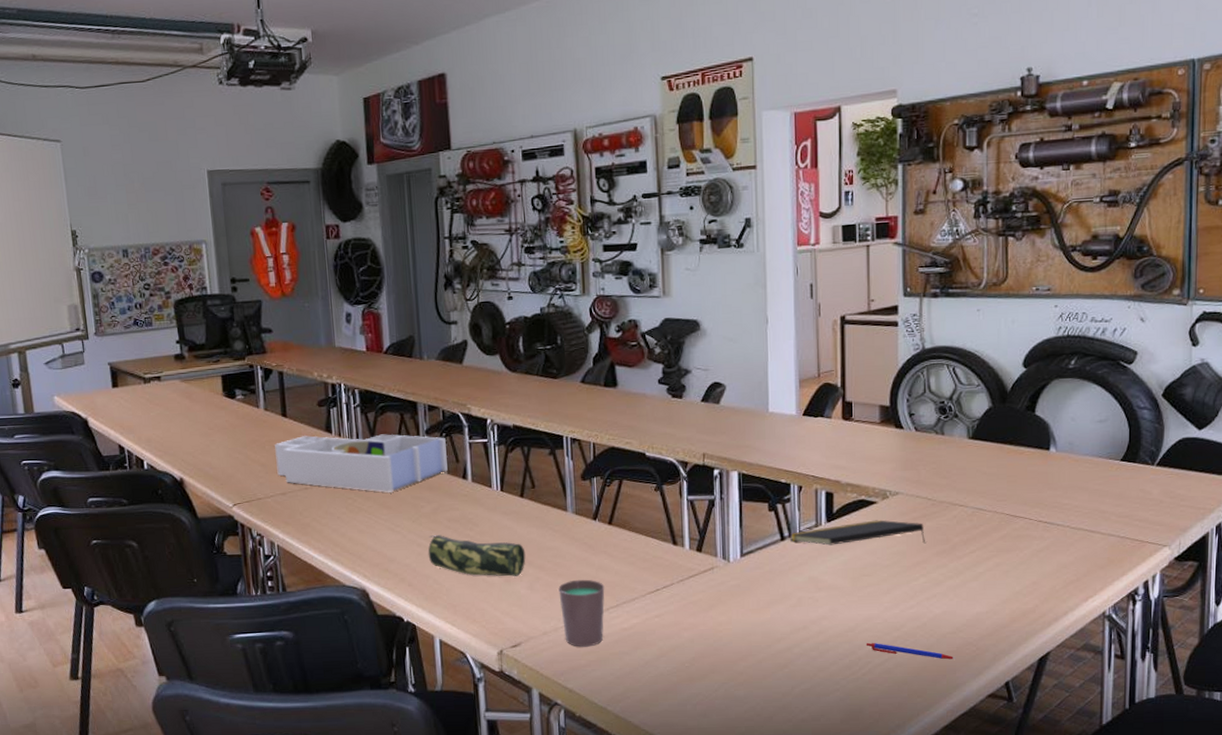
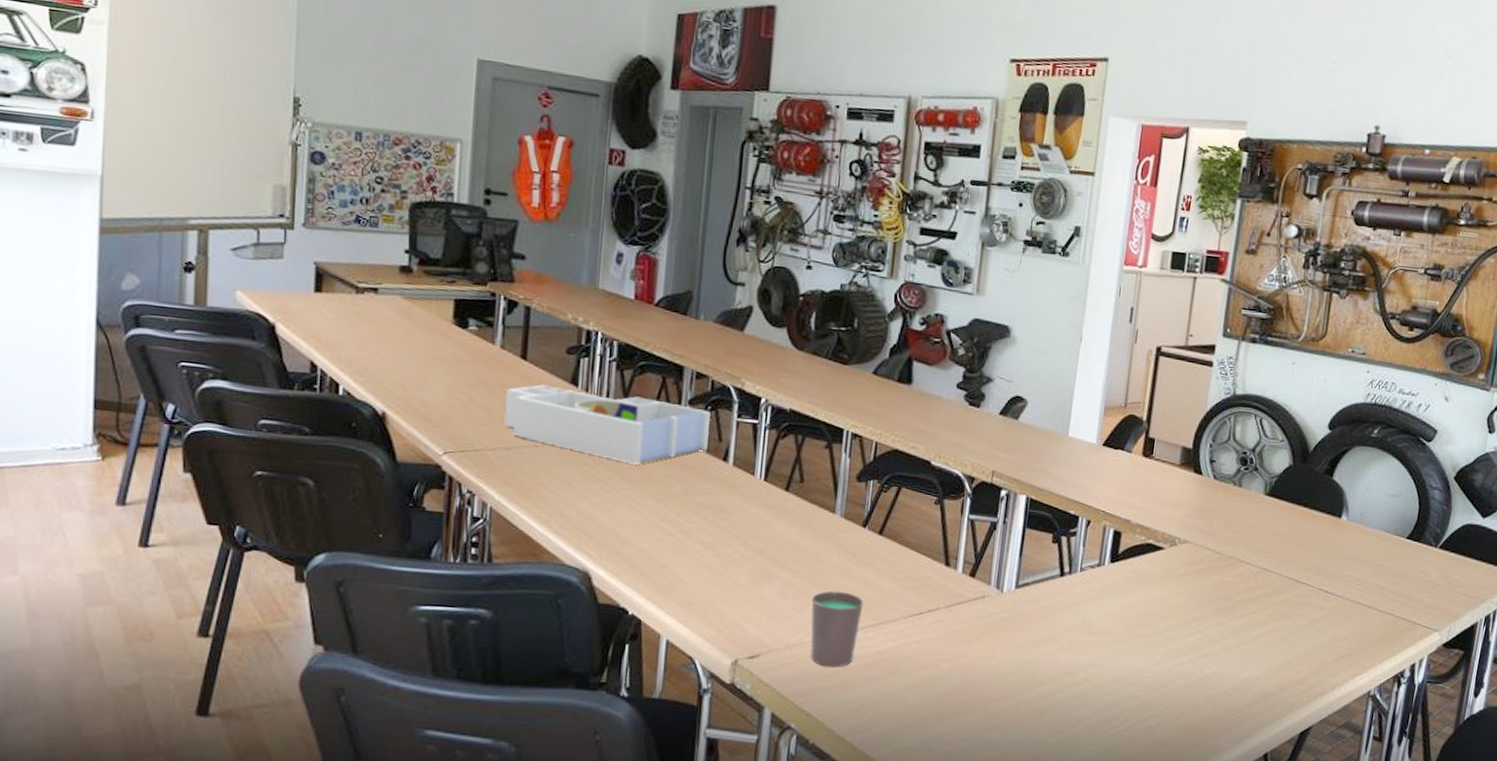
pencil case: present [428,535,526,577] -> none [668,520,781,579]
notepad: present [789,520,926,546] -> none [1069,566,1208,599]
pen: present [866,642,955,660] -> none [1130,696,1218,724]

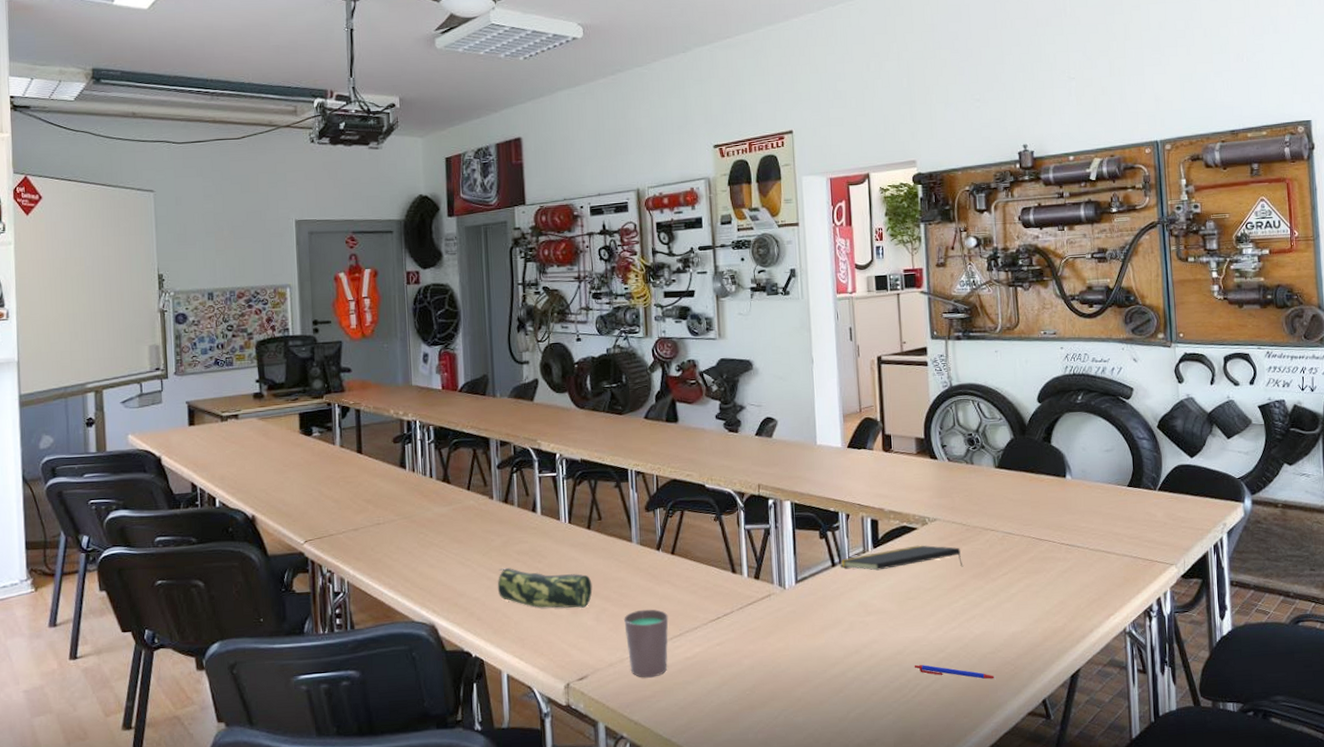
desk organizer: present [504,384,712,465] -> none [349,469,518,527]
pencil case: none [668,520,781,579] -> present [497,568,593,608]
notepad: none [1069,566,1208,599] -> present [839,545,964,571]
pen: none [1130,696,1218,724] -> present [914,664,996,679]

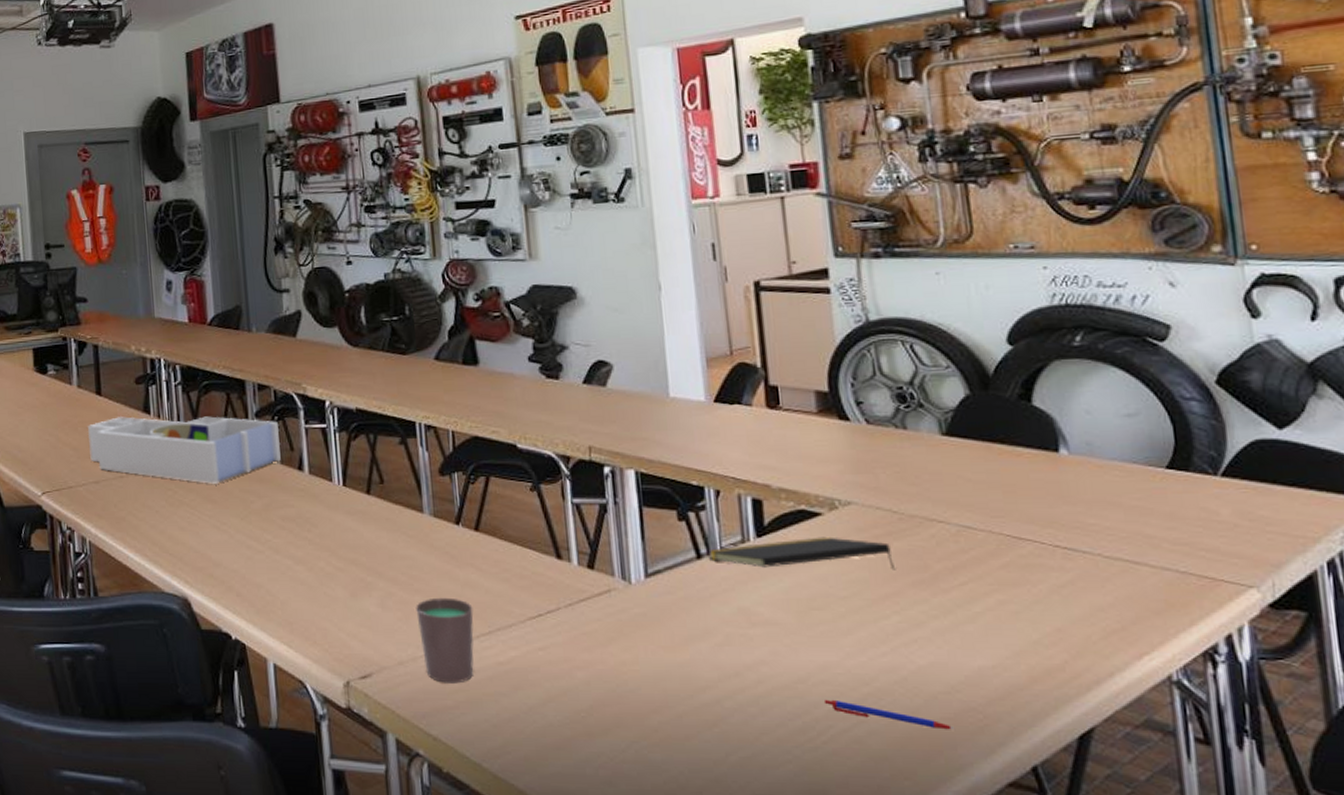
desk organizer: none [349,469,518,527] -> present [88,416,281,484]
pencil case: present [497,568,593,608] -> none [259,536,375,590]

